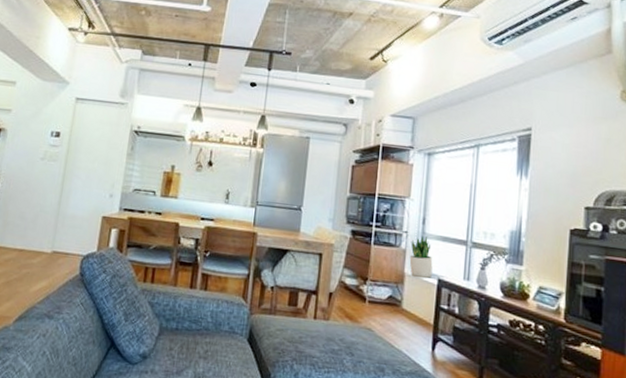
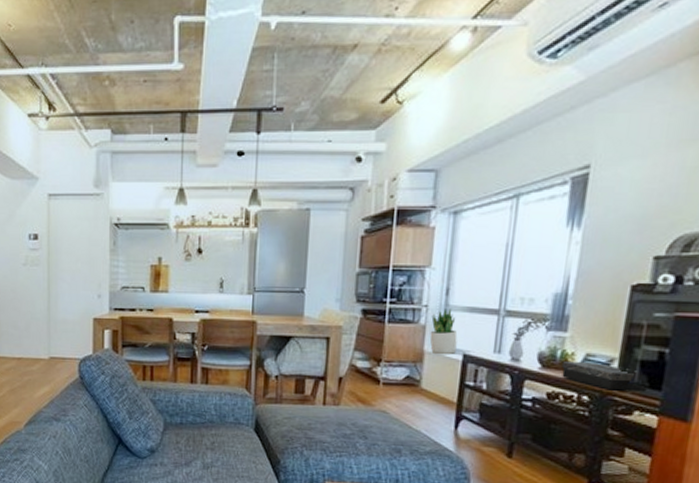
decorative box: none [520,292,590,325] -> present [561,362,647,392]

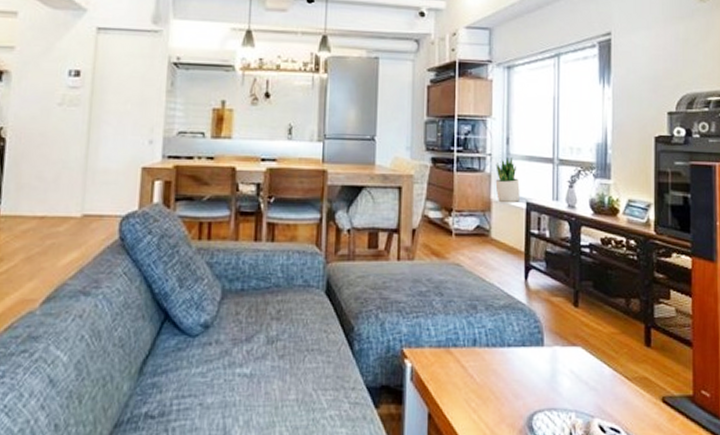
decorative box: present [561,362,647,392] -> none [610,208,679,235]

